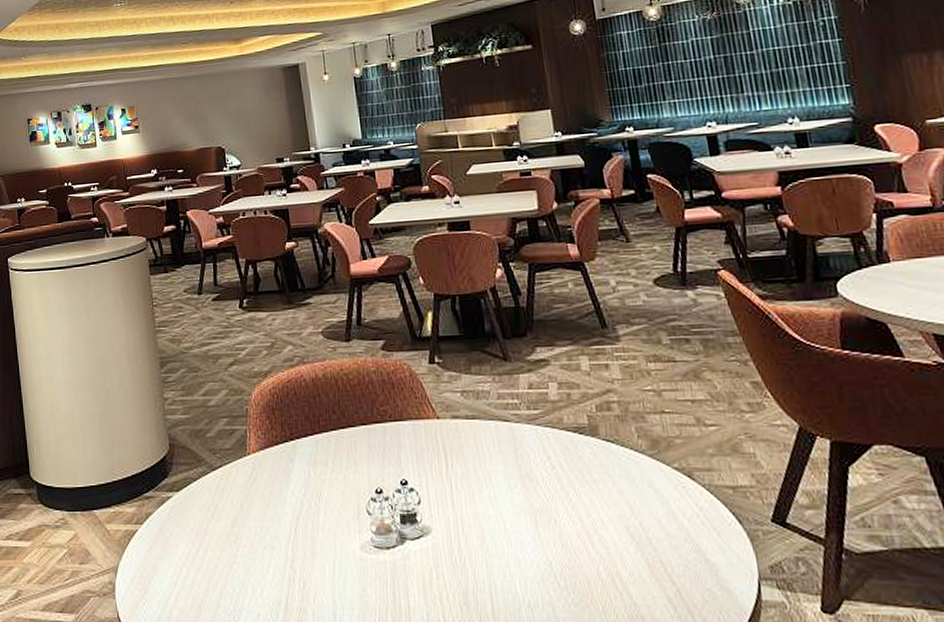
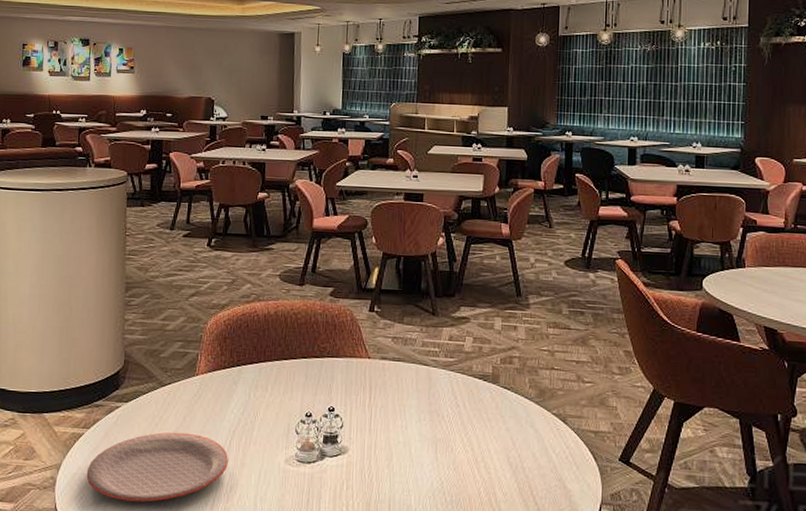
plate: none [145,522,297,606] -> present [86,432,228,502]

